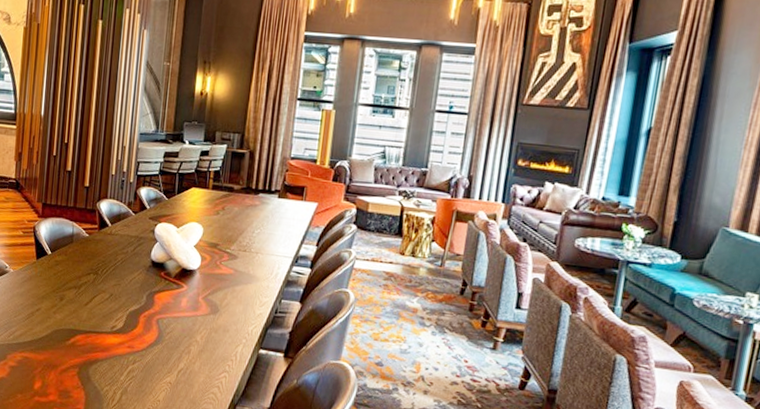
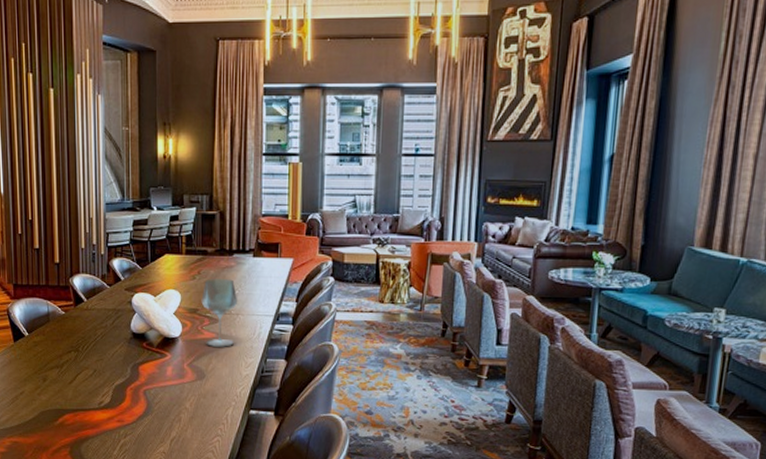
wine glass: none [222,215,259,285] -> present [201,279,238,347]

